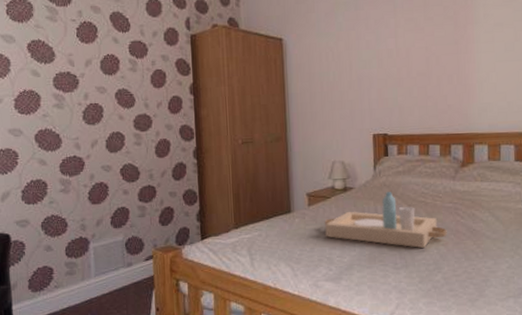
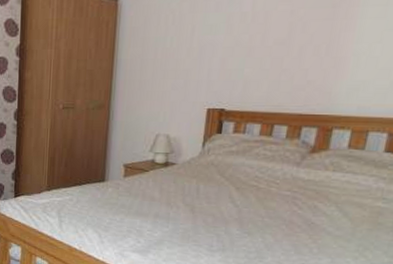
serving tray: present [324,192,447,249] -> none [138,172,279,235]

